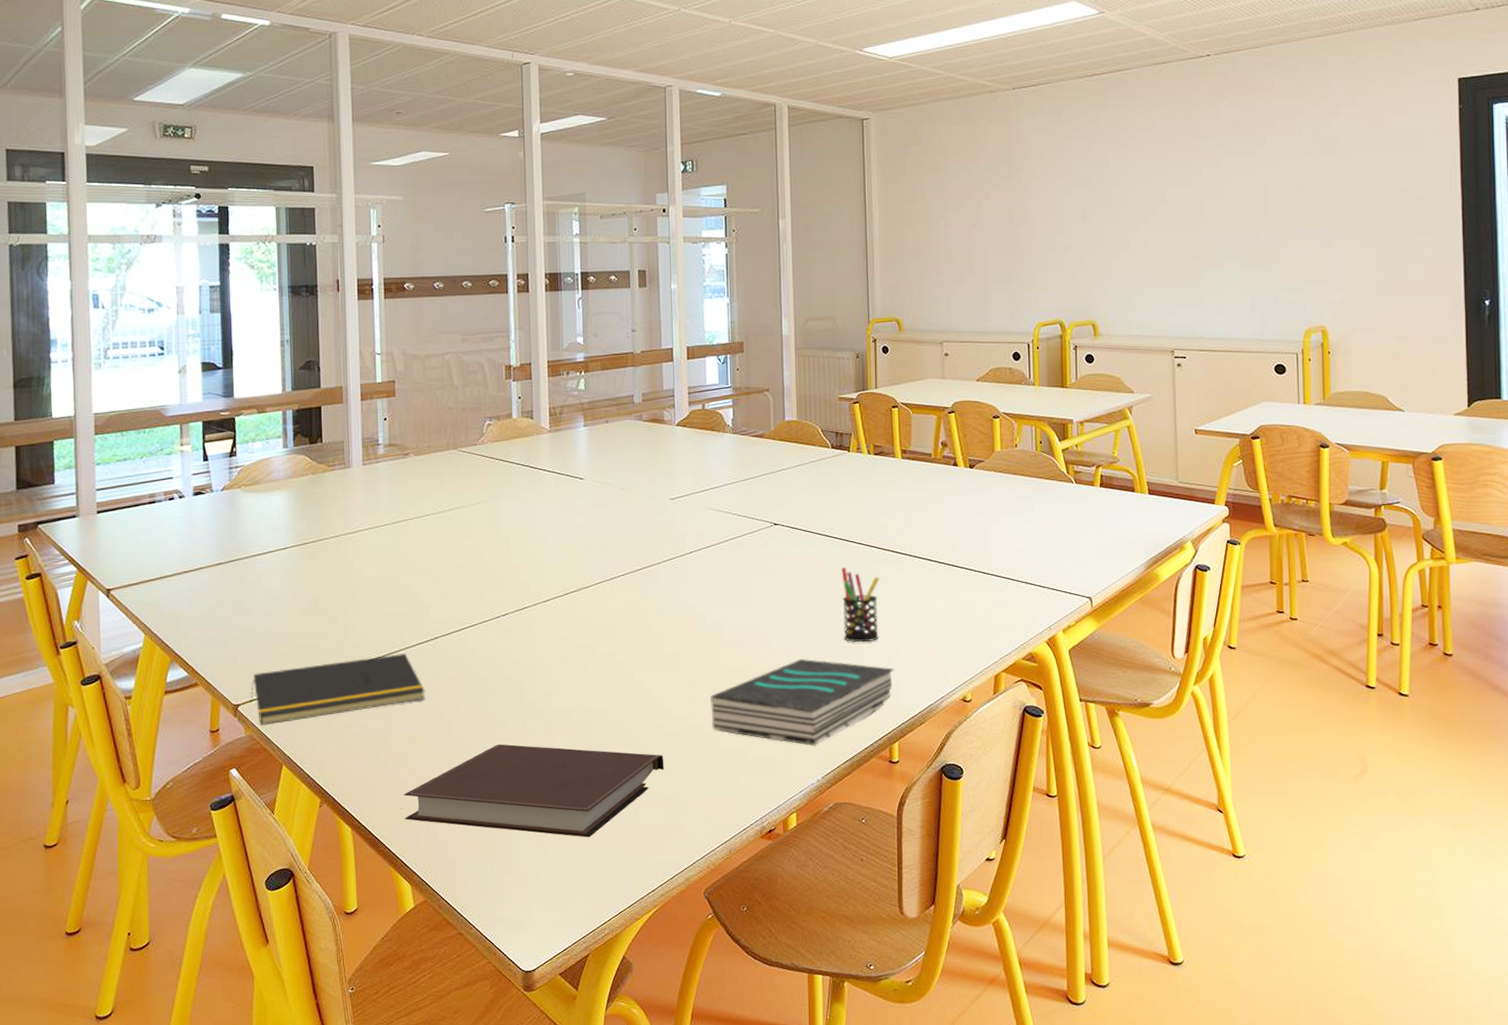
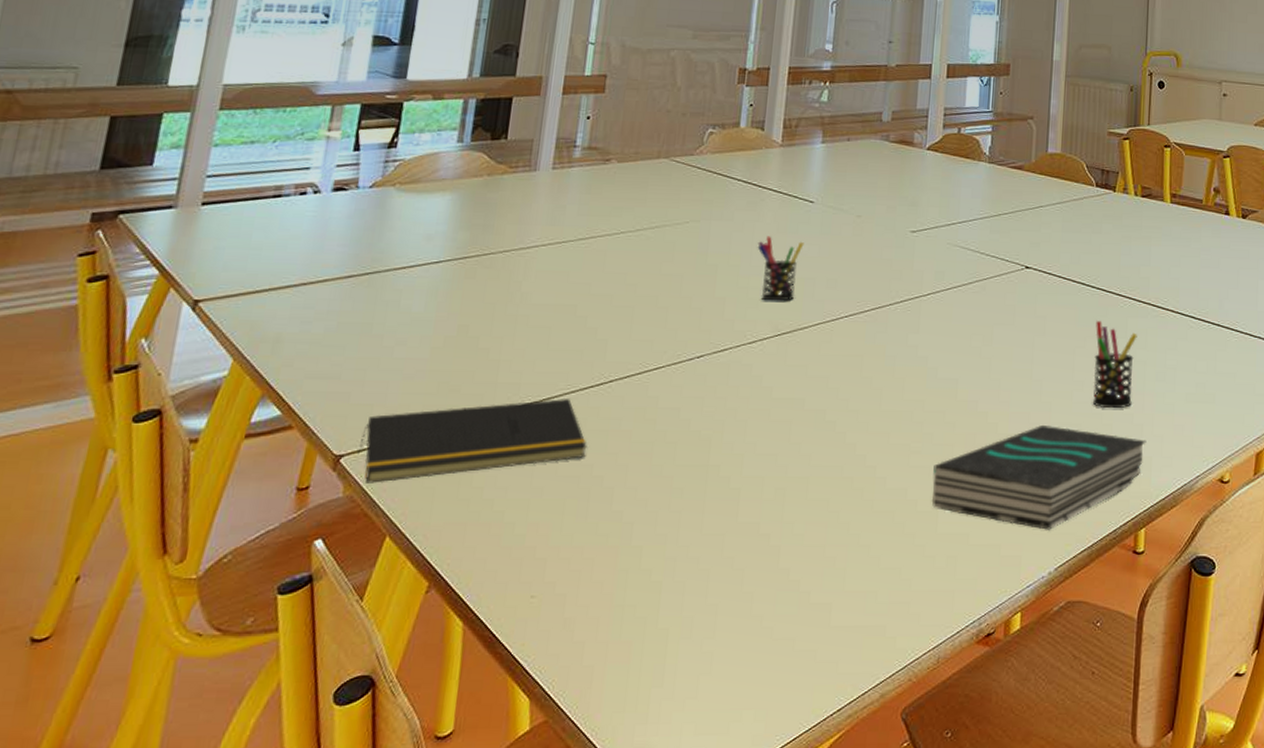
notebook: present [403,743,664,838] -> none [535,516,871,640]
pen holder: none [540,510,580,566] -> present [757,236,804,301]

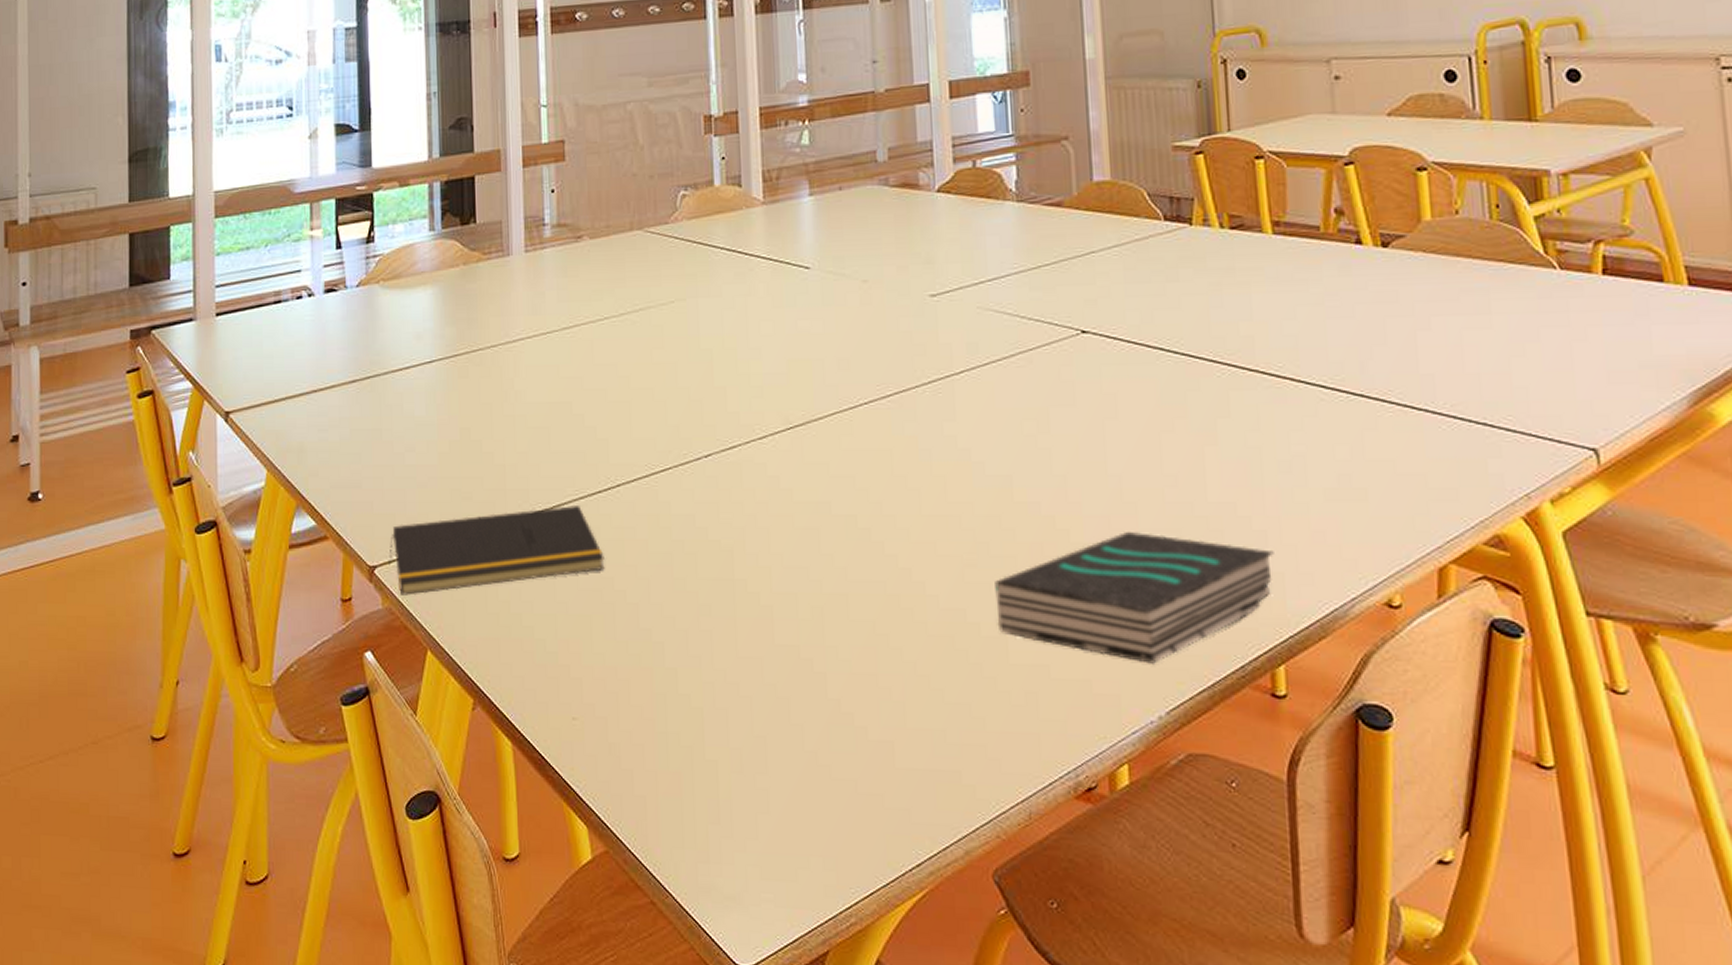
pen holder: present [757,236,804,301] -> none [753,312,805,389]
pen holder: present [1093,321,1137,409] -> none [1185,397,1247,510]

